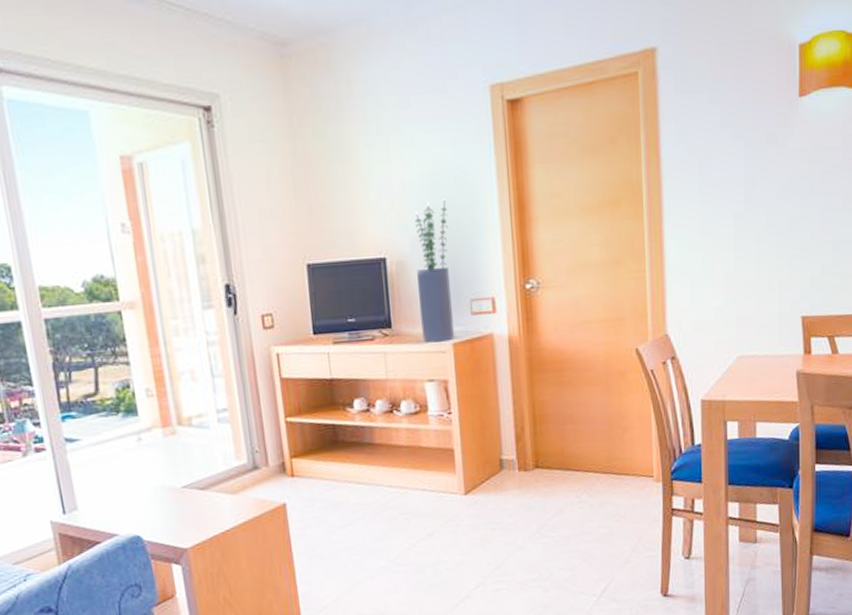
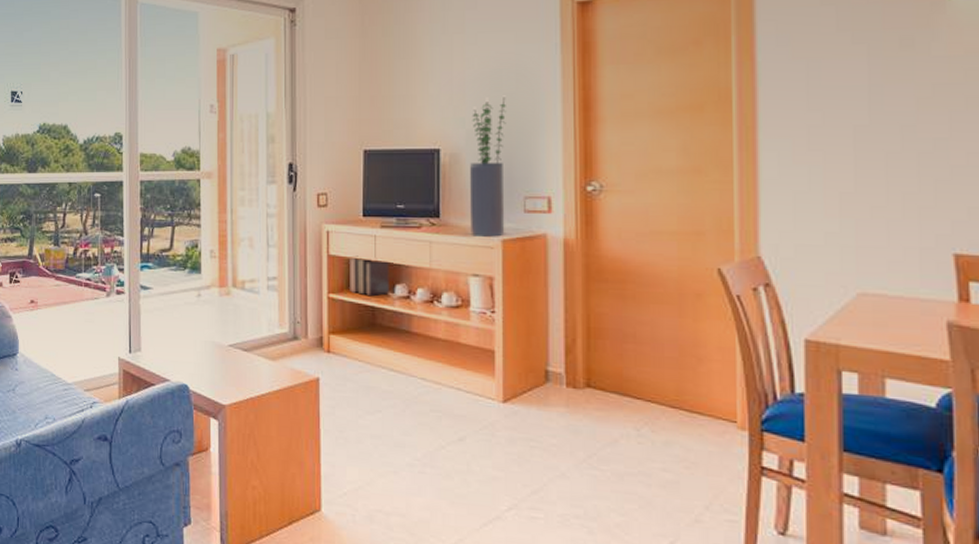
books: none [303,375,348,415] -> present [348,255,391,297]

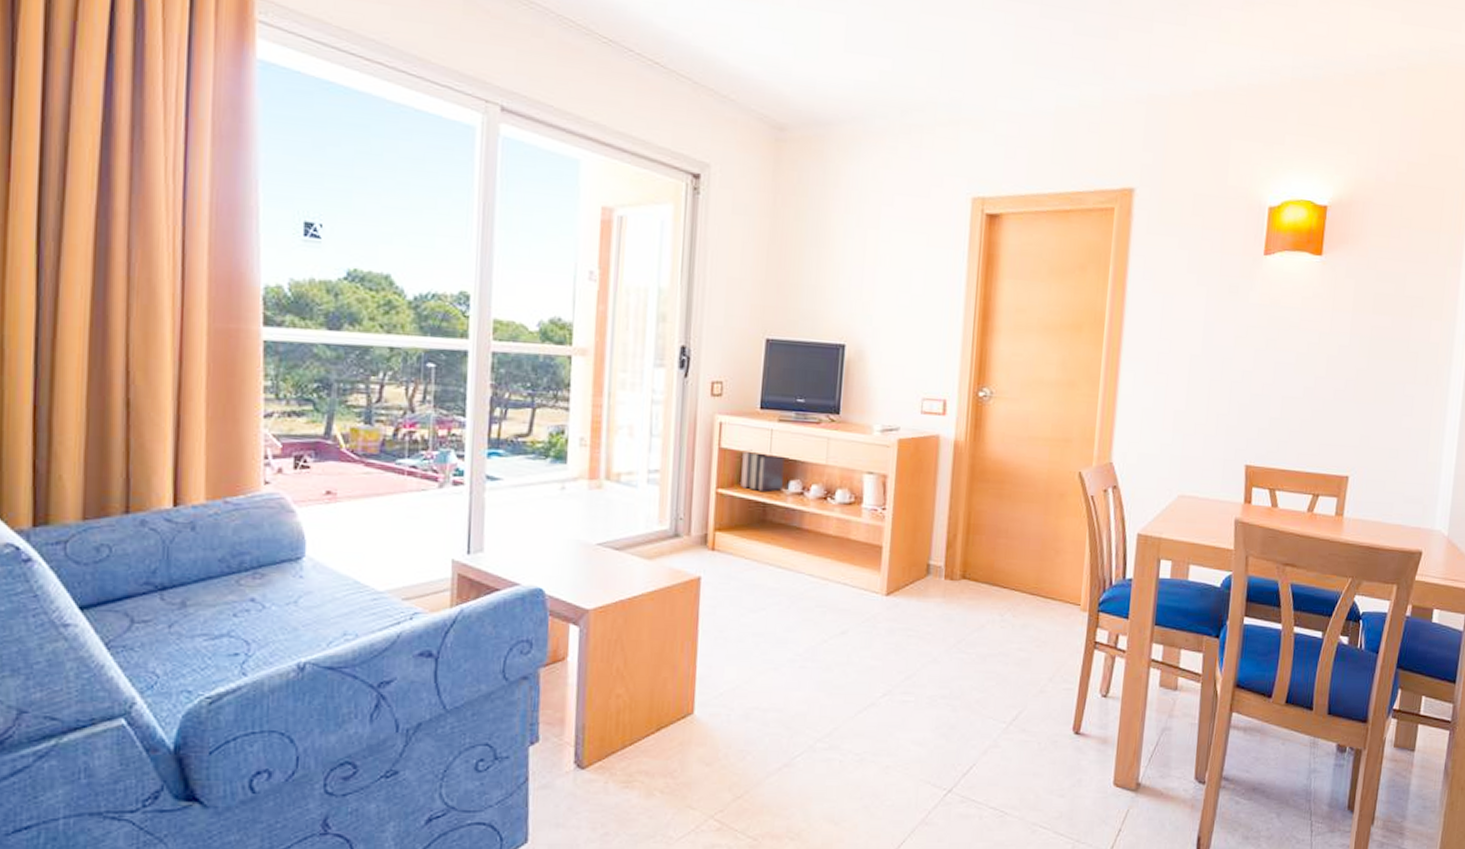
vase: present [470,97,506,237] -> none [869,298,913,436]

